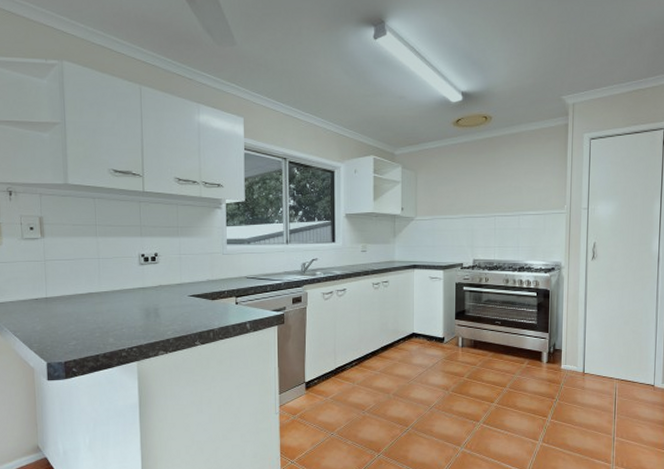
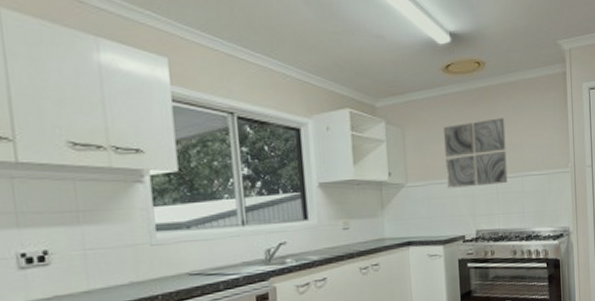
wall art: none [450,164,506,223] -> present [444,118,508,188]

